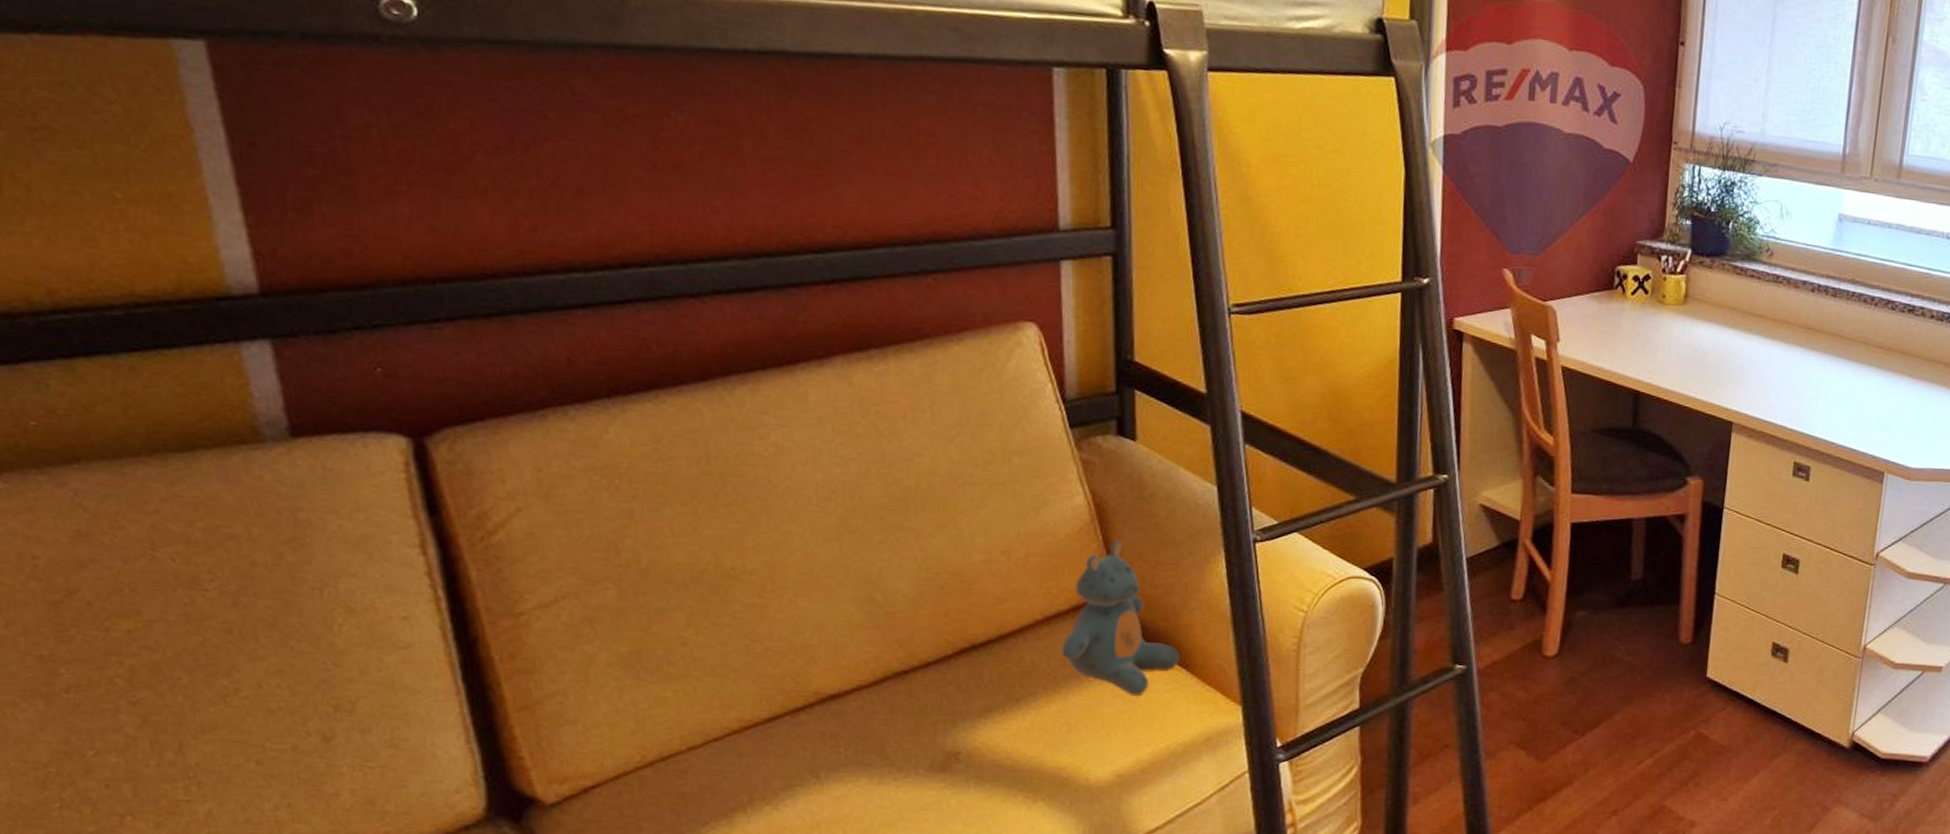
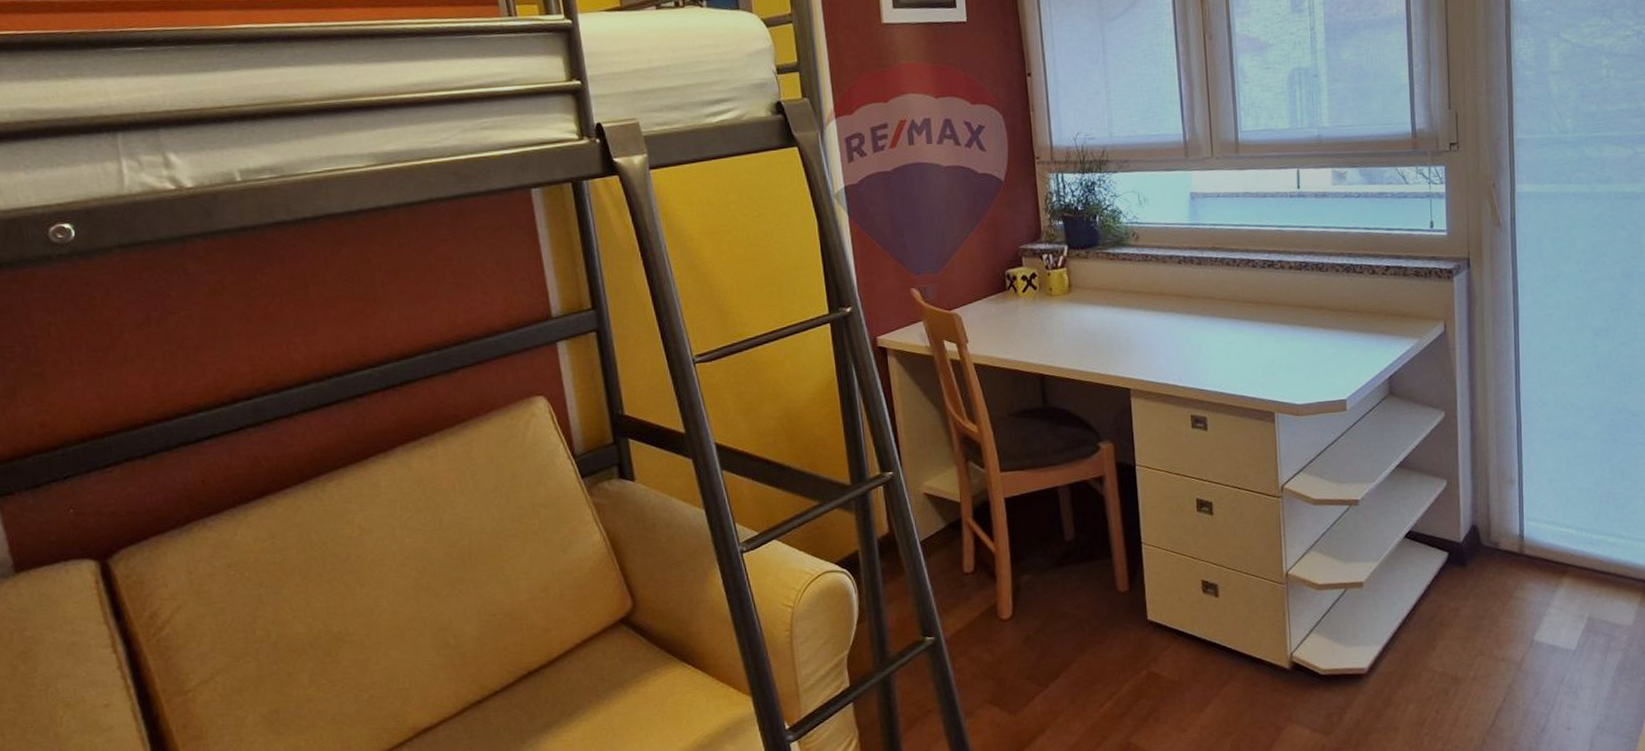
stuffed animal: present [1061,539,1180,695] -> none [599,566,695,699]

